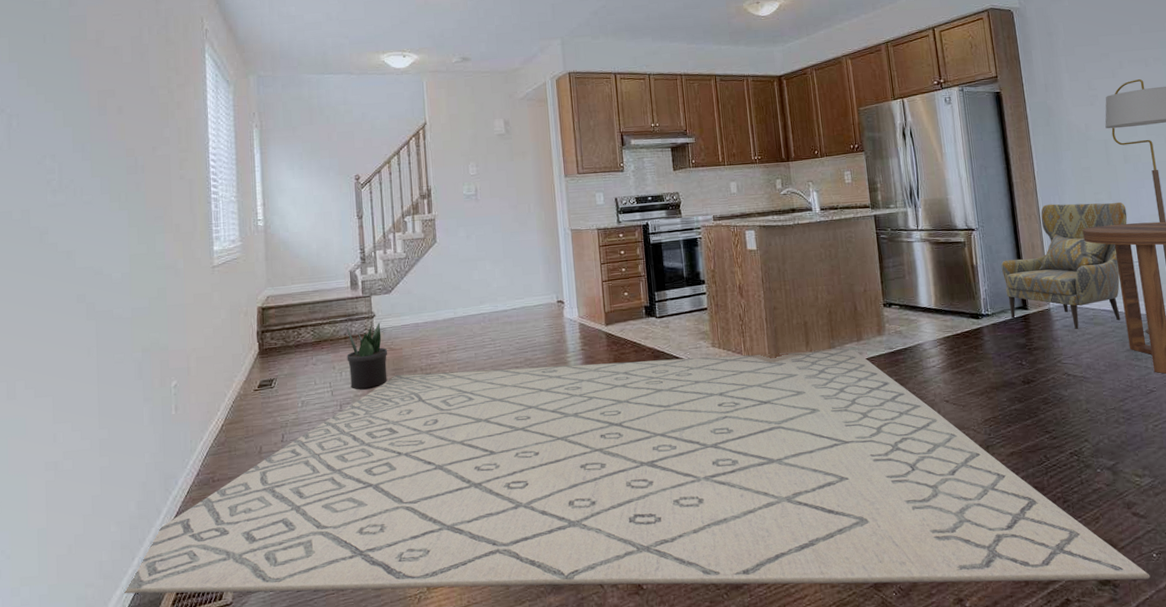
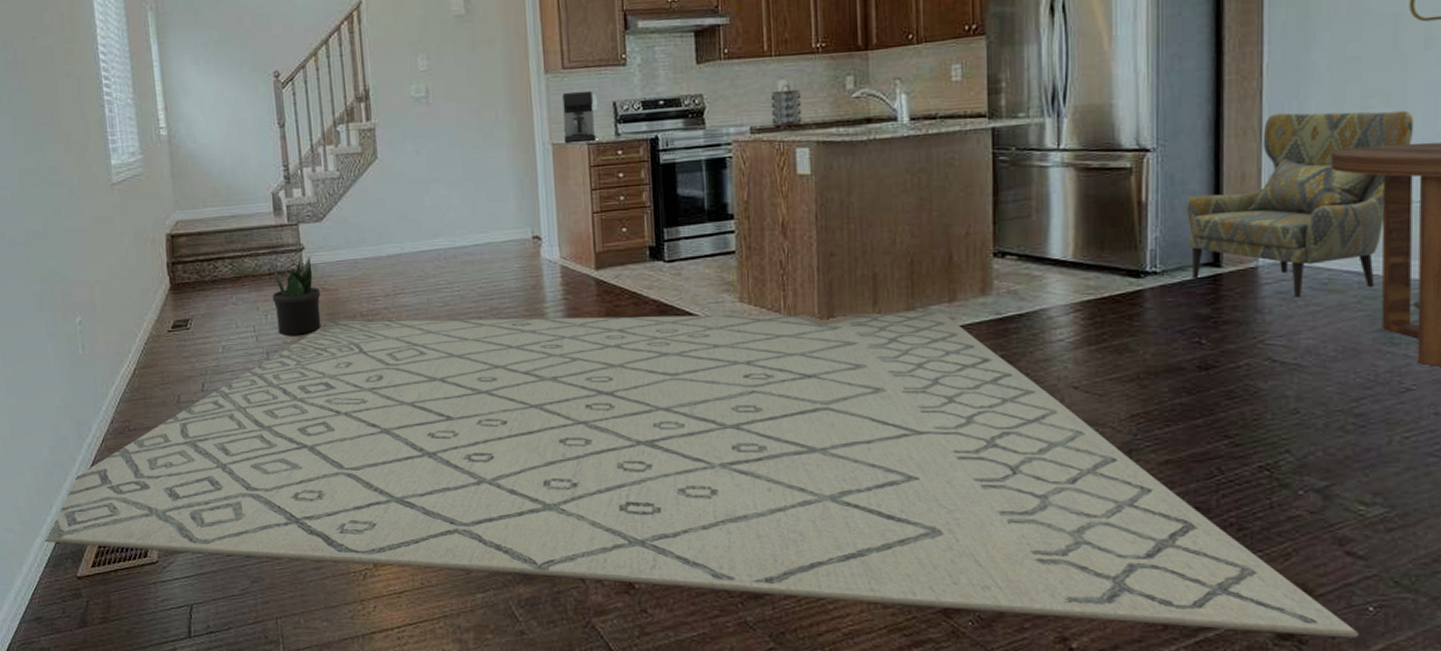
coffee maker: none [578,190,604,229] -> present [562,91,596,144]
spice rack: none [726,185,749,216] -> present [771,84,802,127]

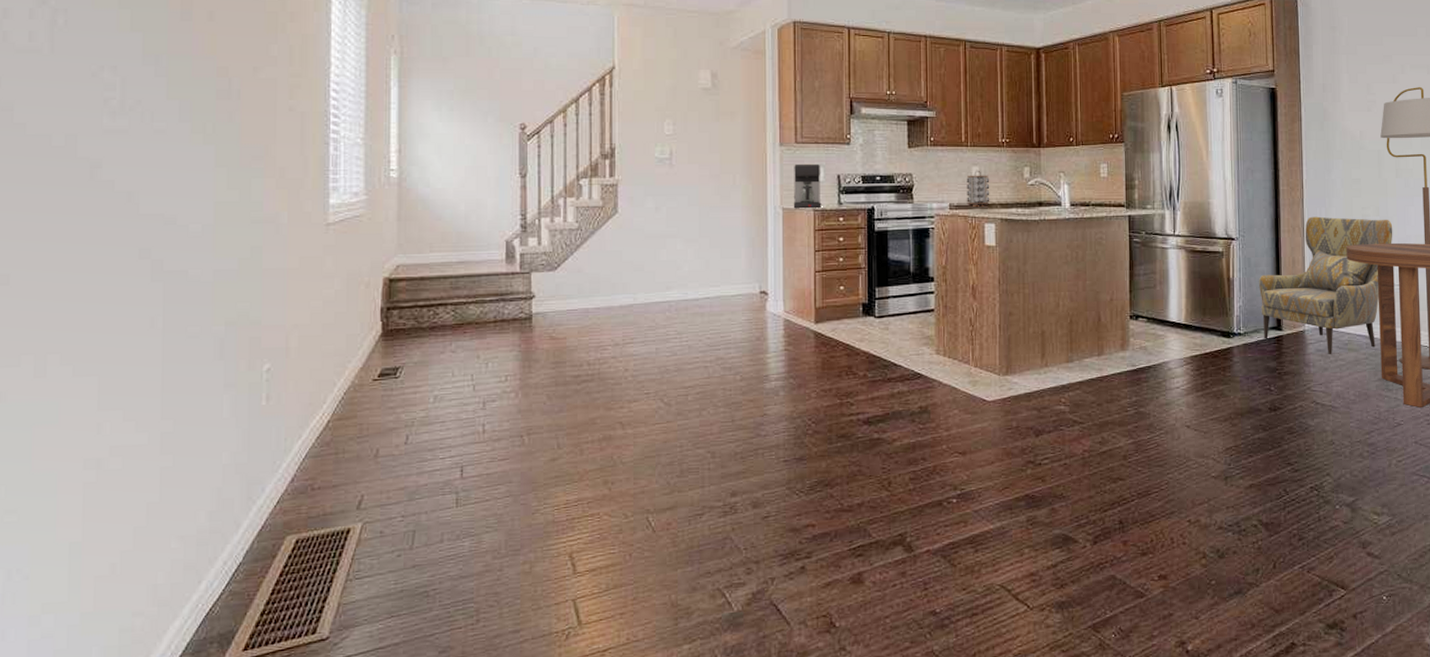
rug: present [44,312,1359,638] -> none [184,364,1378,626]
planter: present [270,257,321,337] -> none [495,305,548,386]

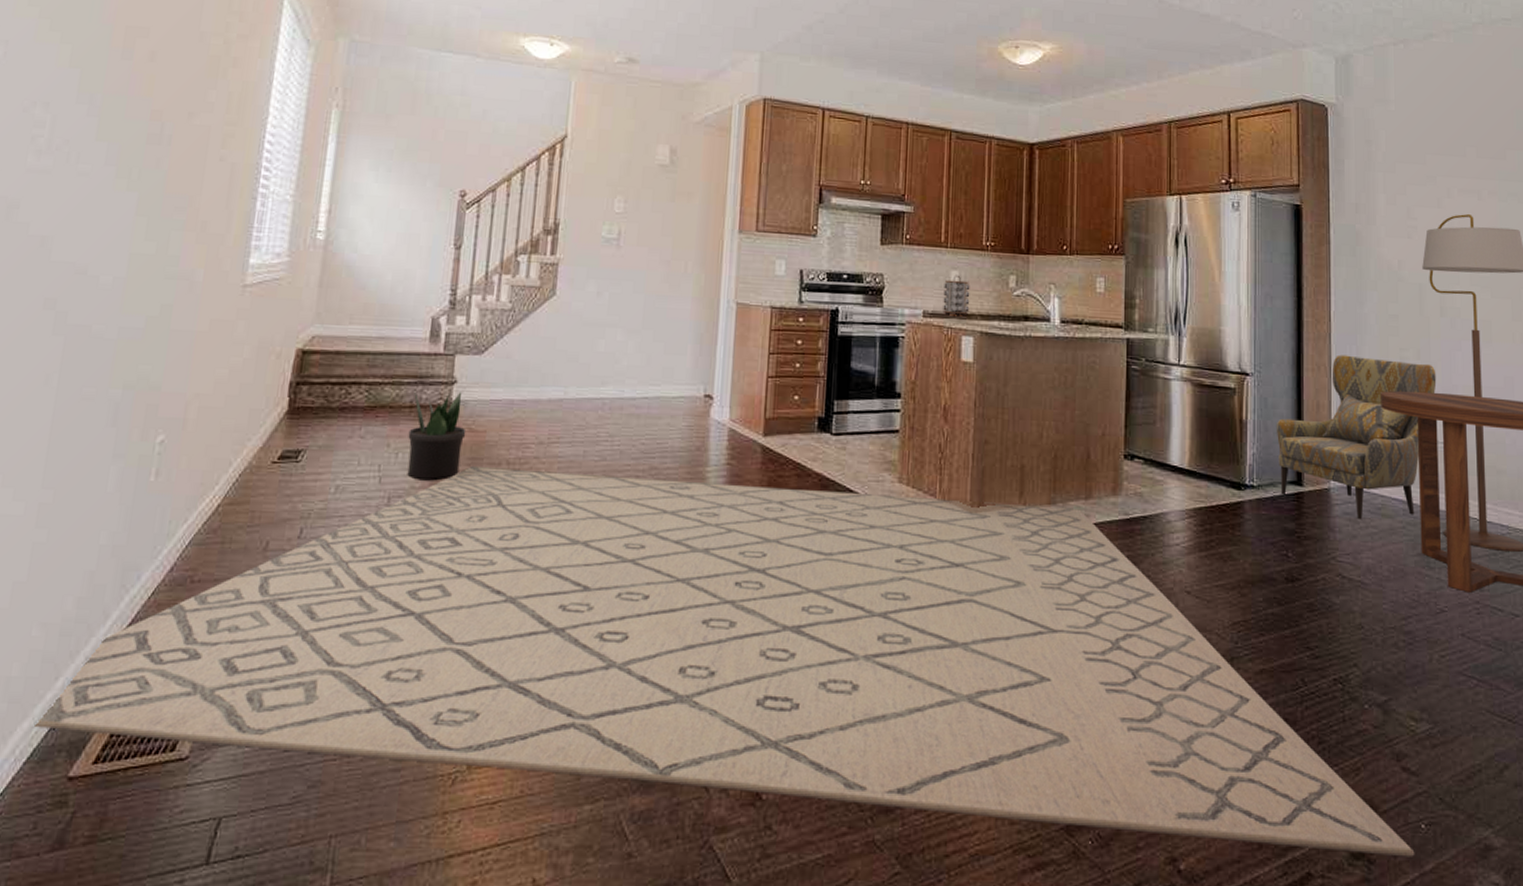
rug: none [184,364,1378,626] -> present [33,467,1415,857]
planter: none [495,305,548,386] -> present [407,391,466,481]
coffee maker: present [794,165,822,209] -> none [749,255,782,306]

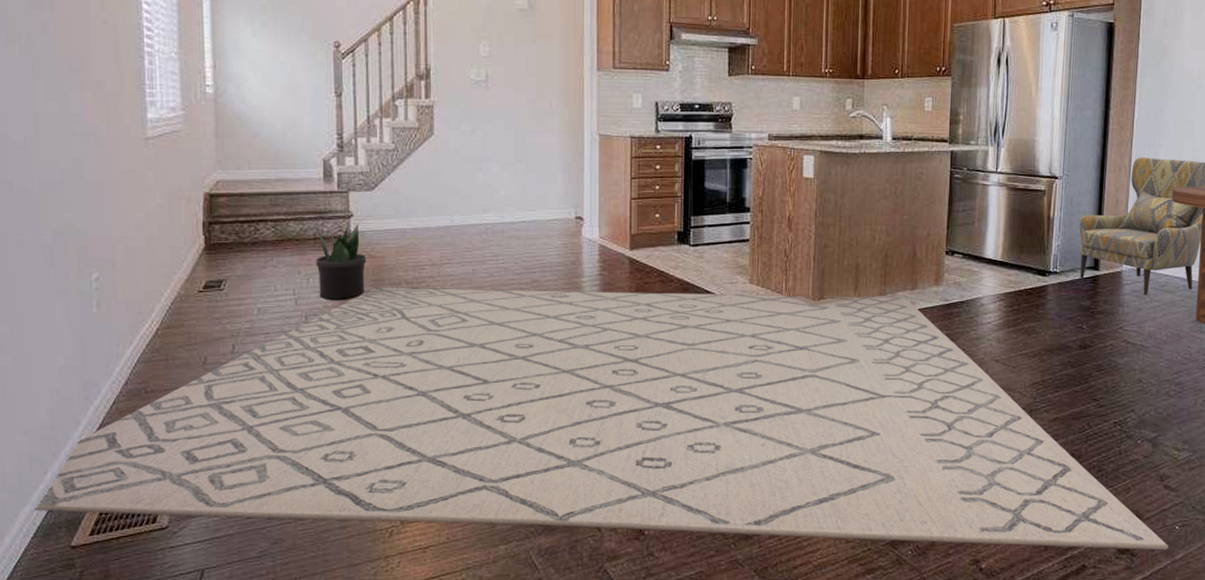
spice rack: present [943,274,970,315] -> none [786,100,811,137]

